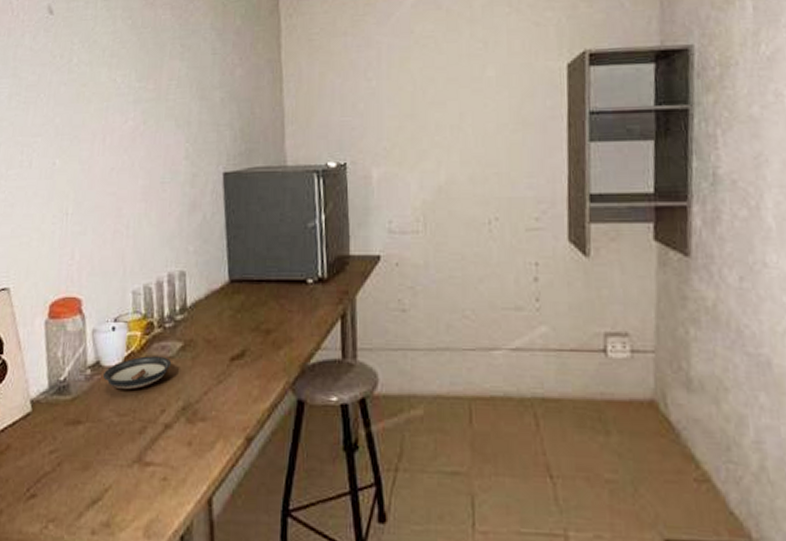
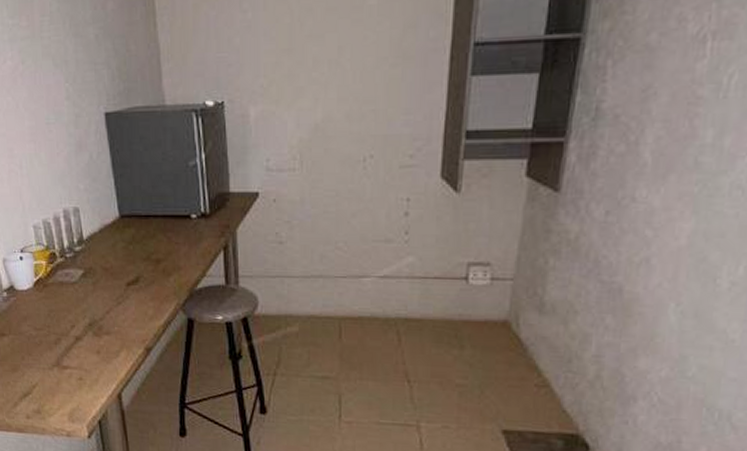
saucer: present [102,356,172,390] -> none [17,281,76,310]

